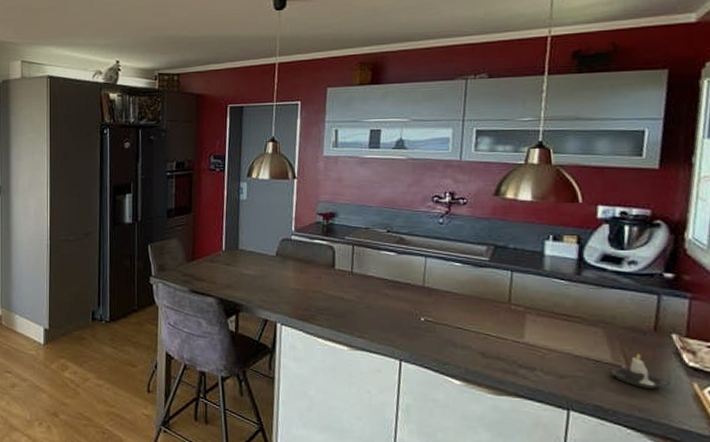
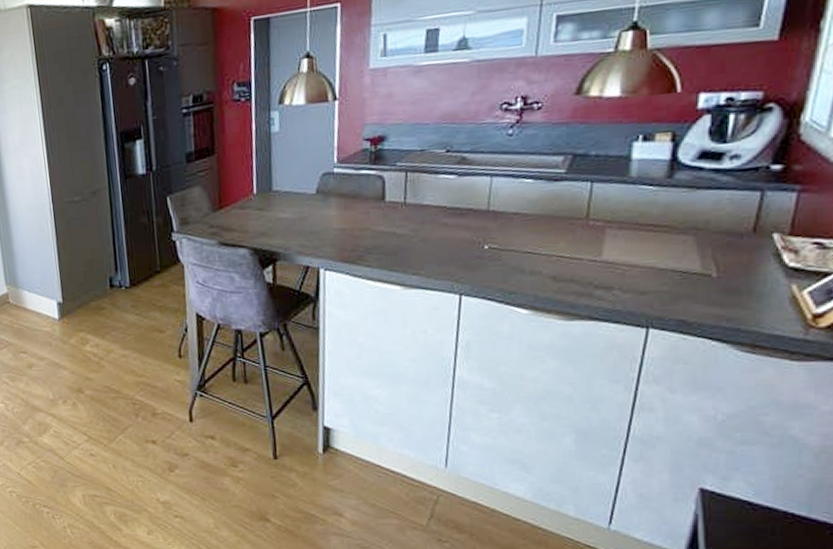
candle: present [611,353,670,389] -> none [699,259,765,296]

